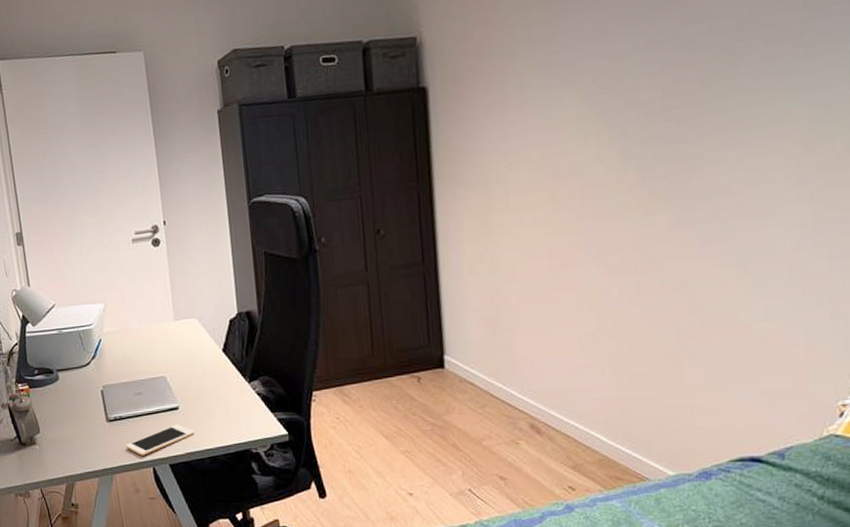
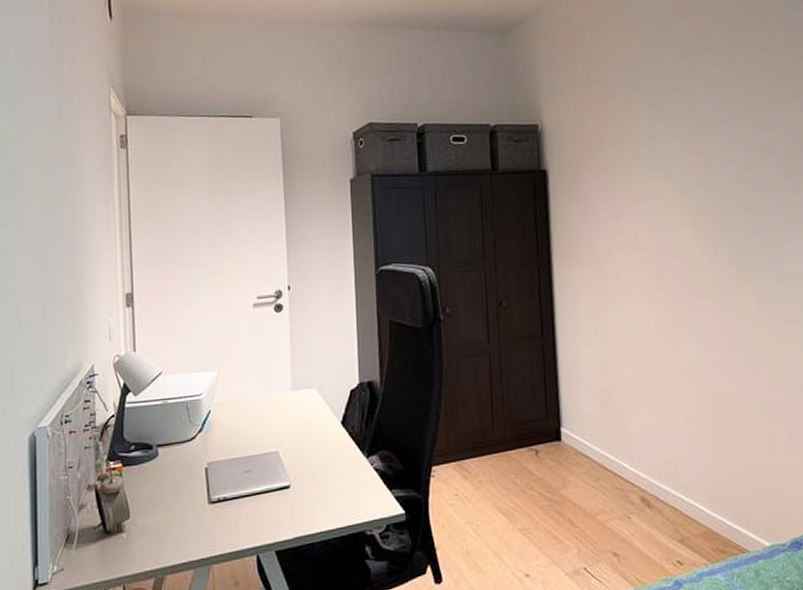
cell phone: present [126,424,194,456] -> none [228,505,305,542]

